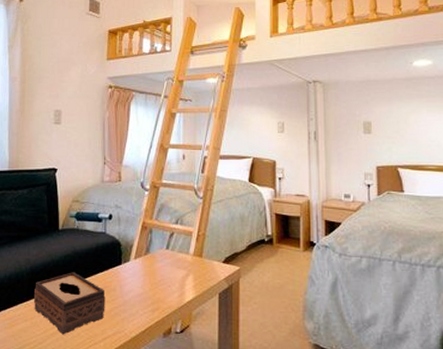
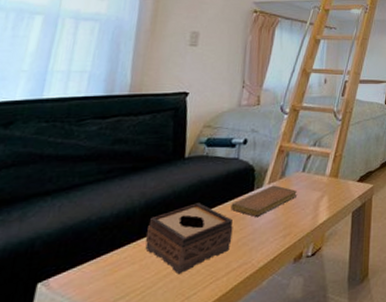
notebook: none [102,260,162,289] -> present [231,185,297,217]

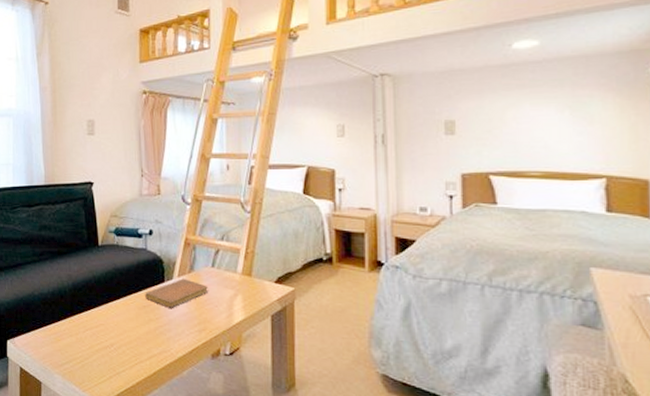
tissue box: present [145,203,233,275] -> none [77,289,150,352]

